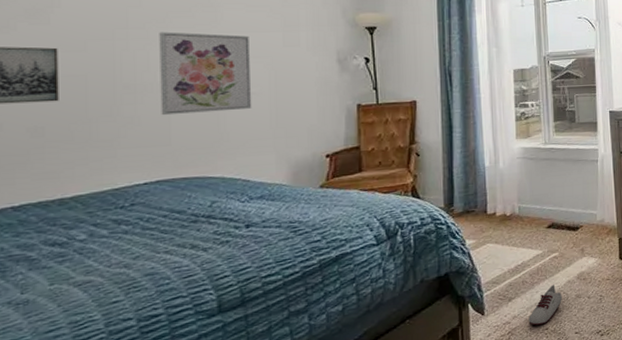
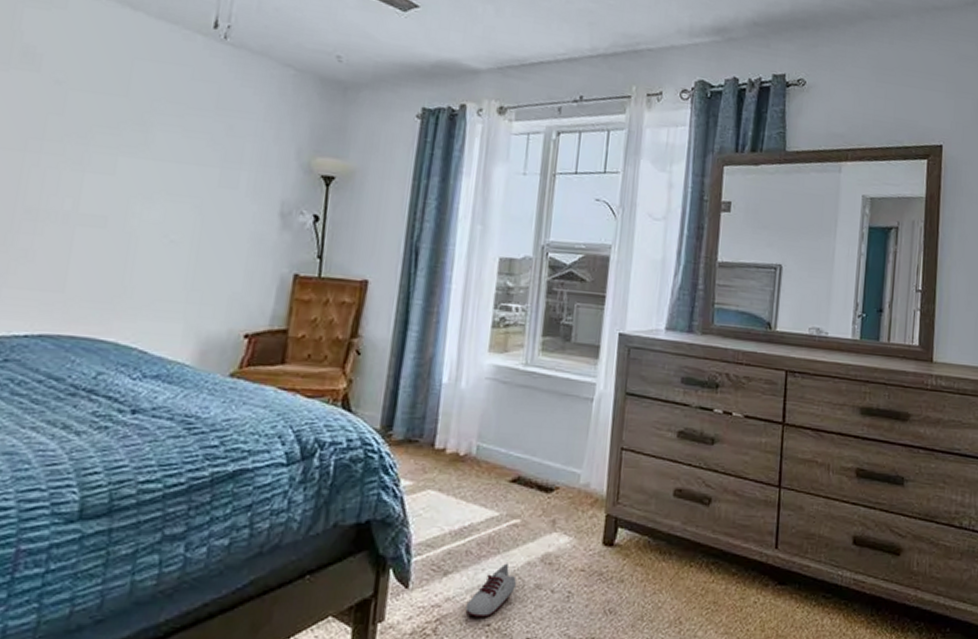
wall art: present [159,32,252,116] -> none [60,148,180,260]

